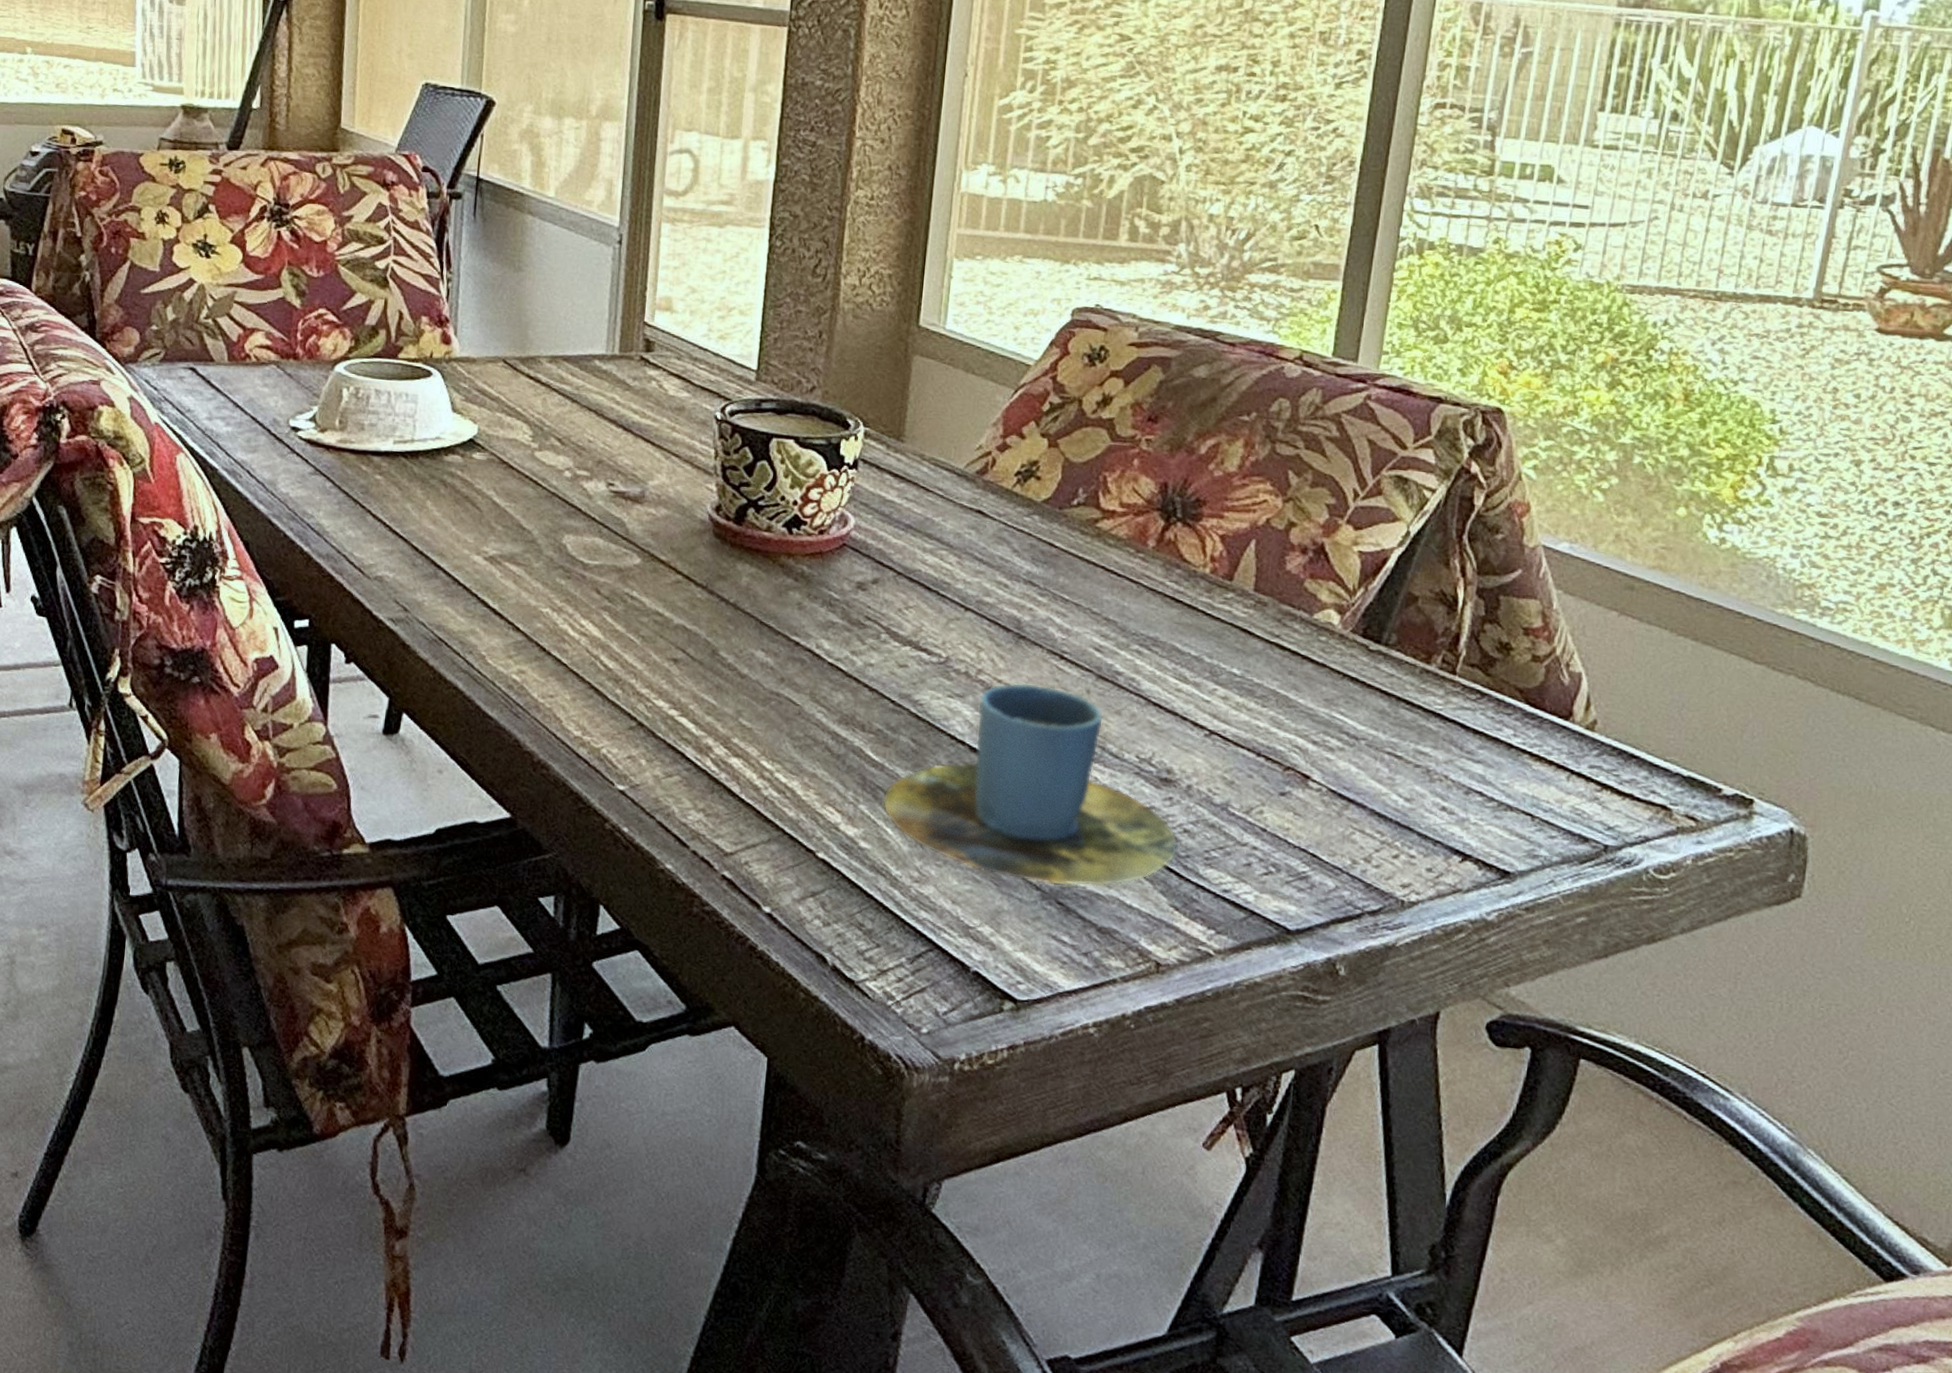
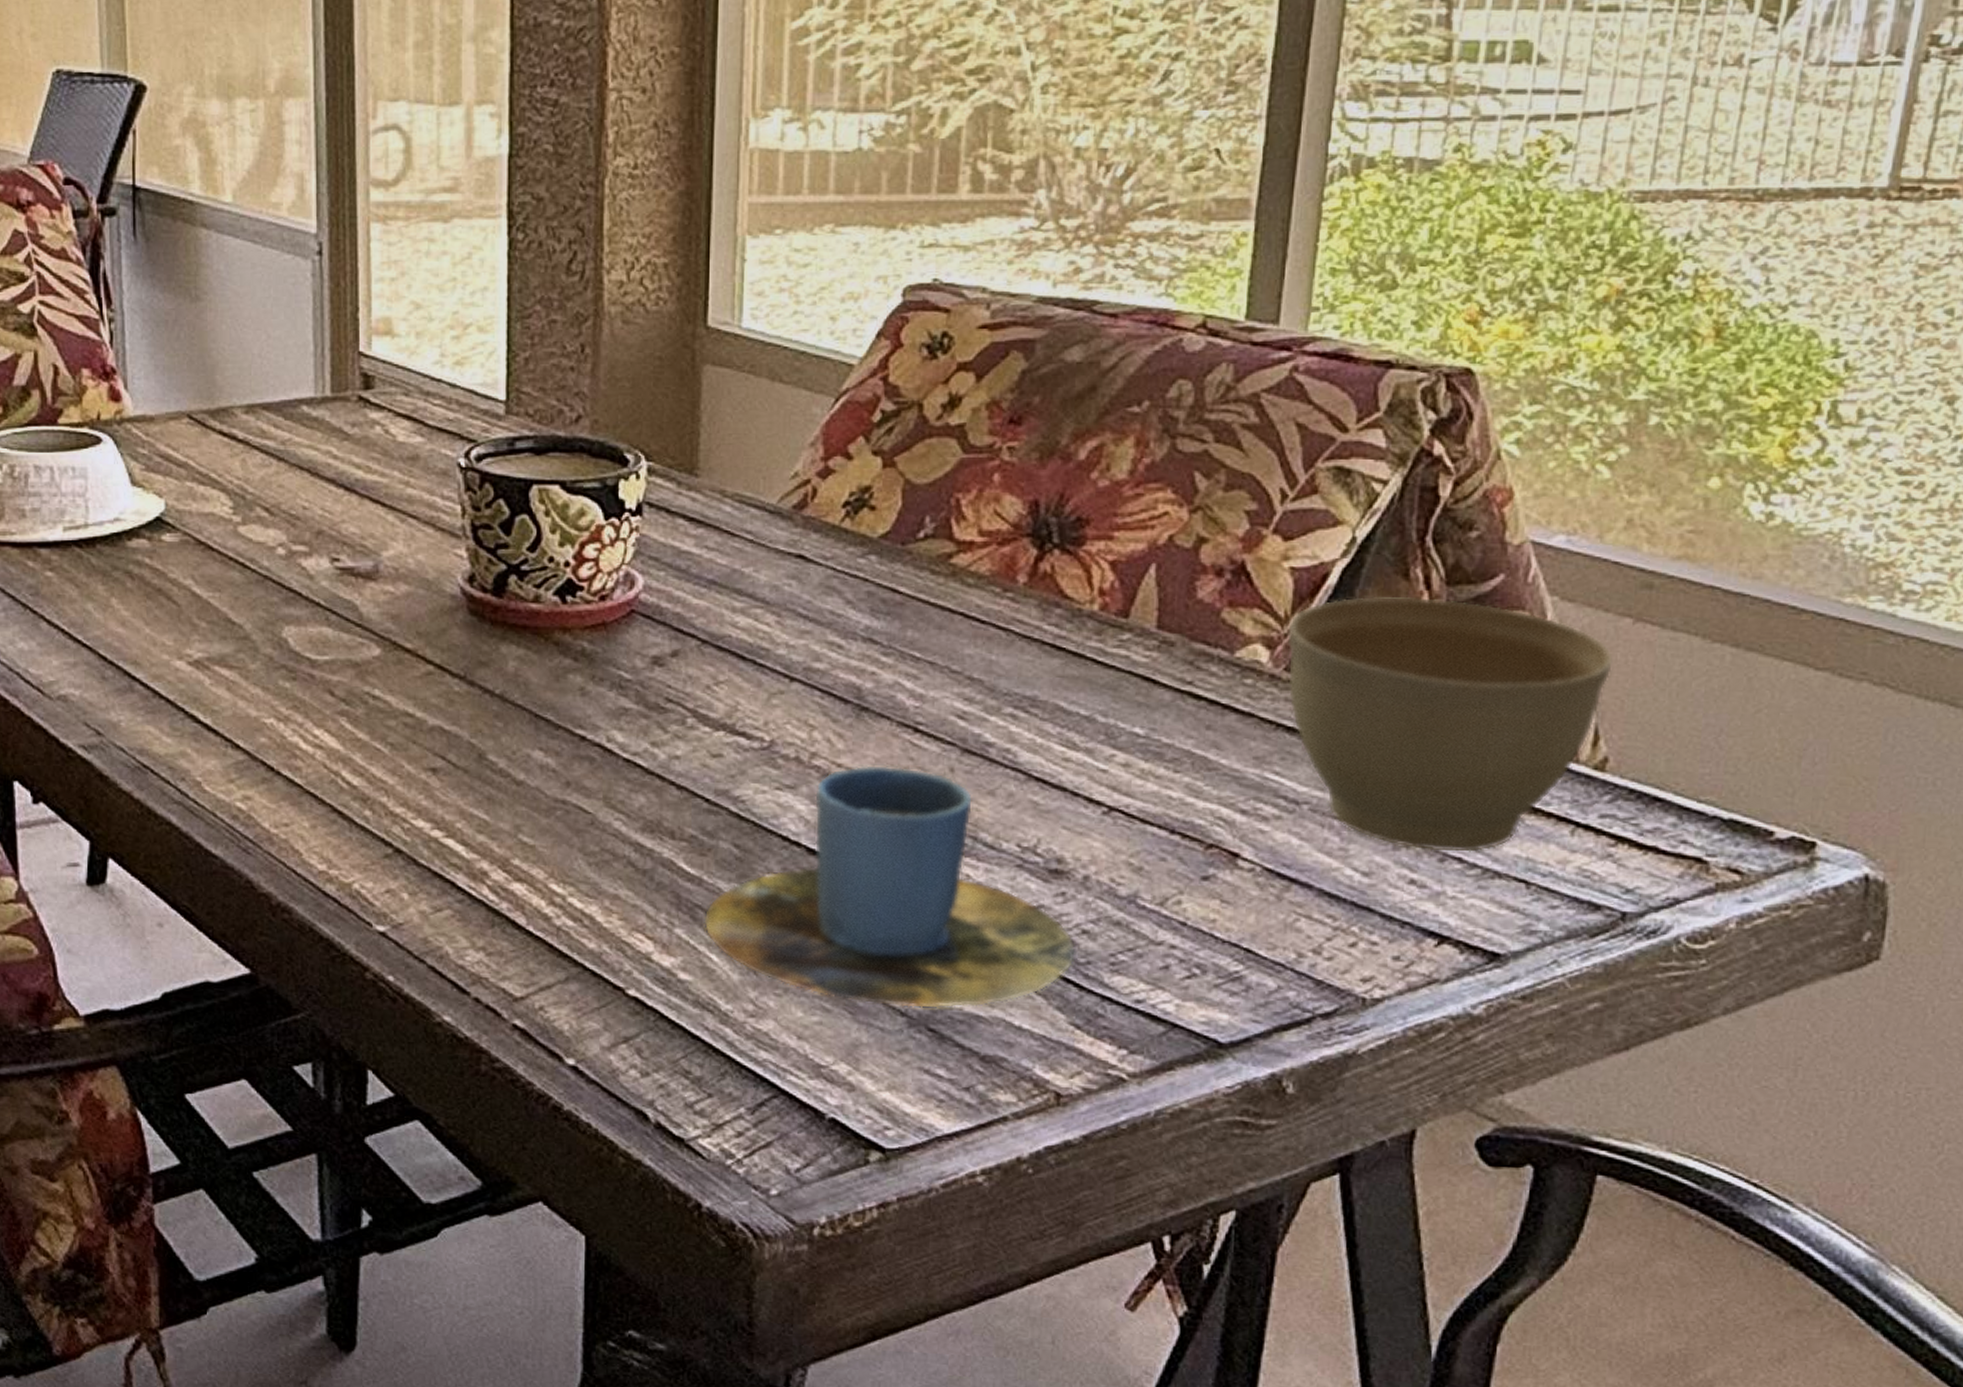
planter bowl: none [1353,578,1603,789] -> present [1286,596,1614,853]

